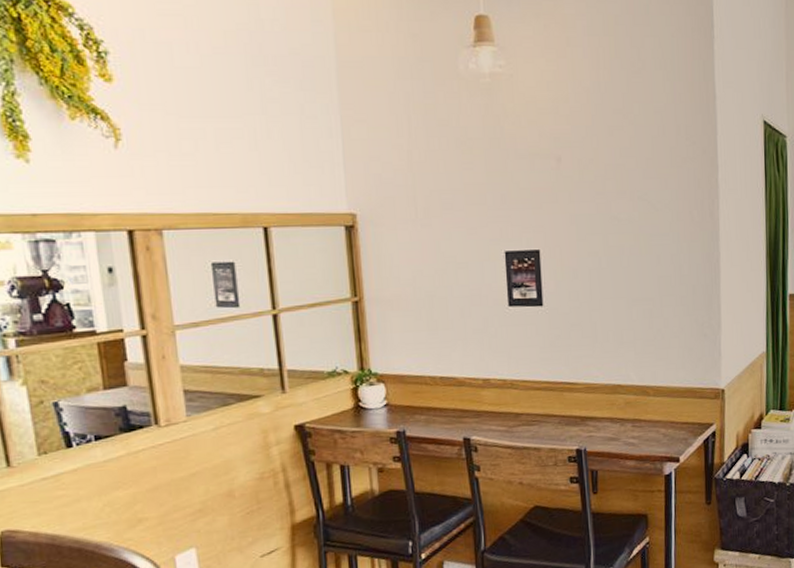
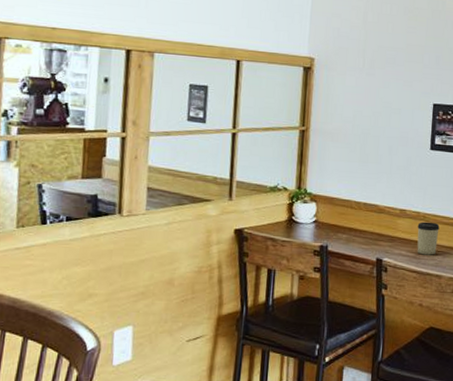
cup: none [505,389,531,428] -> present [417,221,440,255]

